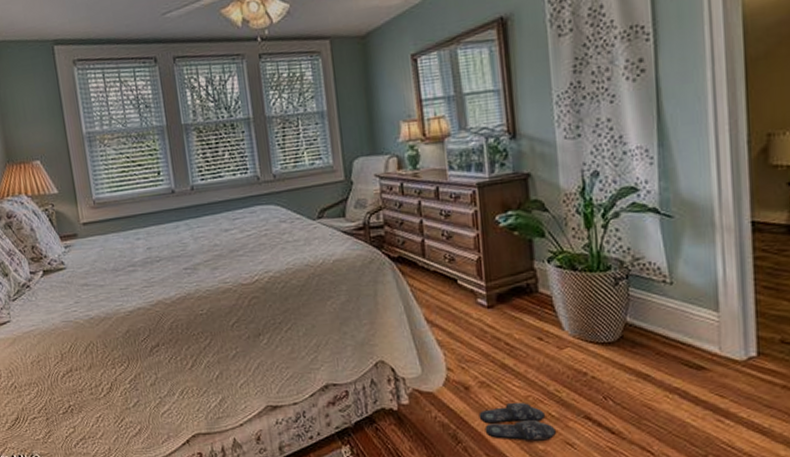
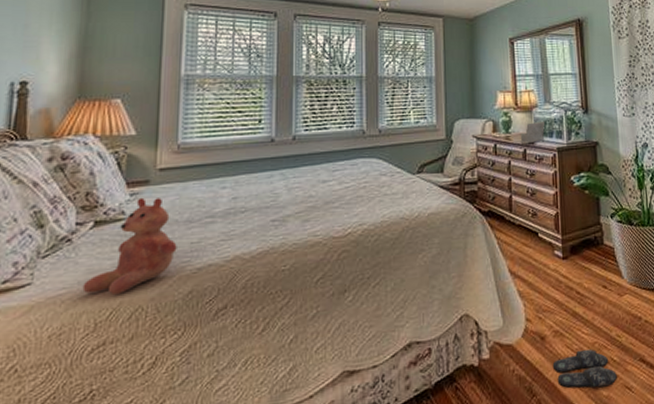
teddy bear: none [46,249,110,332] -> present [82,197,177,295]
jewelry box: none [430,152,462,181] -> present [520,121,546,144]

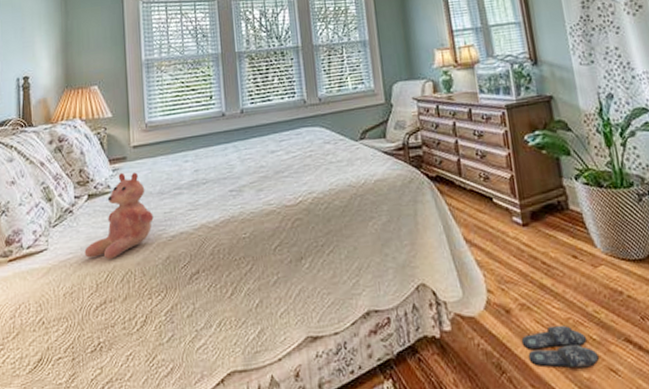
jewelry box: present [520,121,546,144] -> none [463,77,491,104]

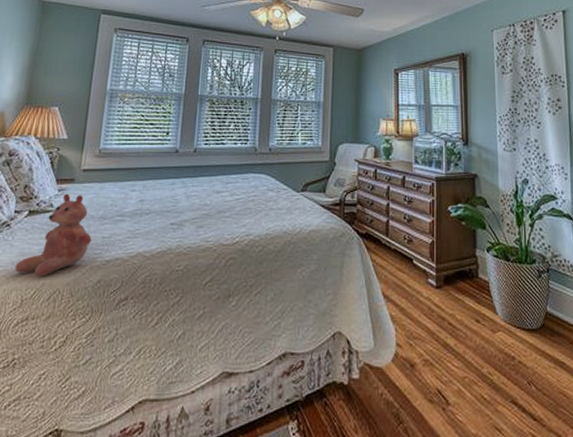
slippers: present [521,325,599,369] -> none [421,382,487,424]

